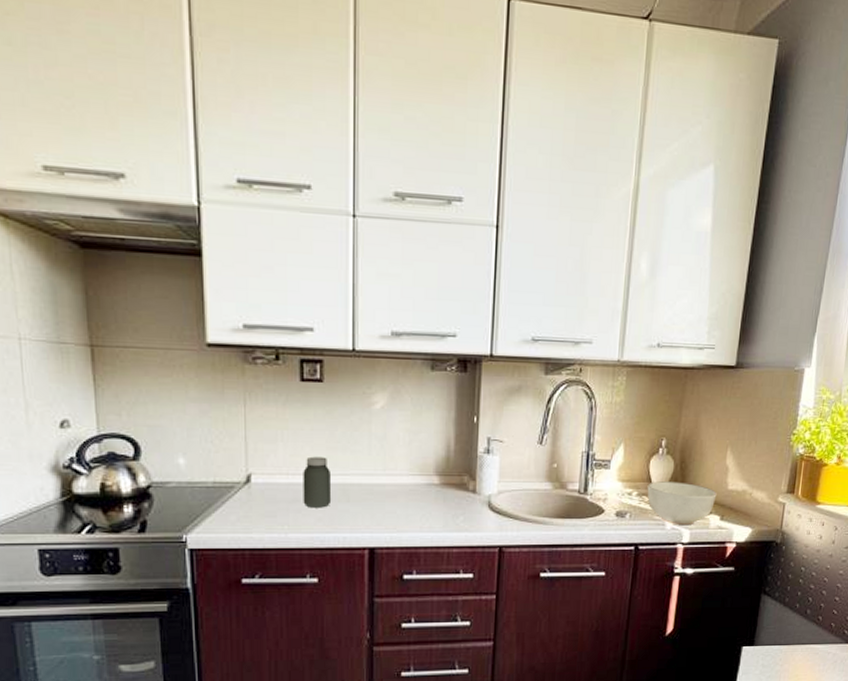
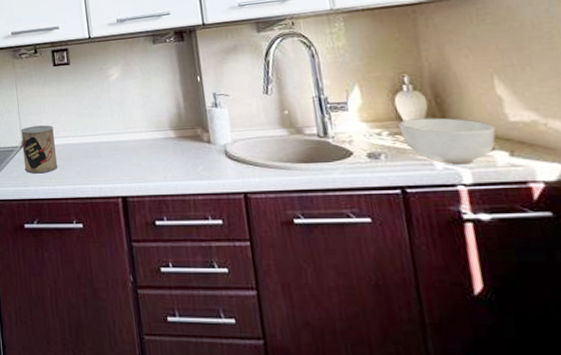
tin can: none [247,457,294,518] -> present [21,125,58,174]
jar: present [303,456,332,508] -> none [62,122,86,164]

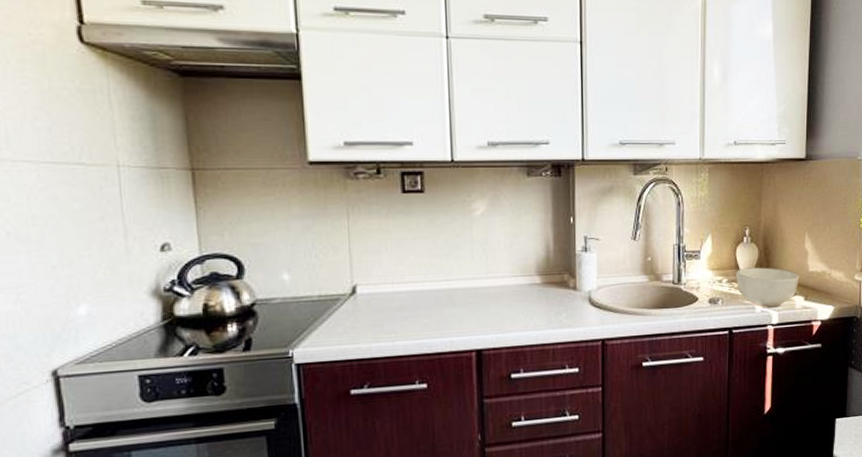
tin can: present [21,125,58,174] -> none [351,267,400,328]

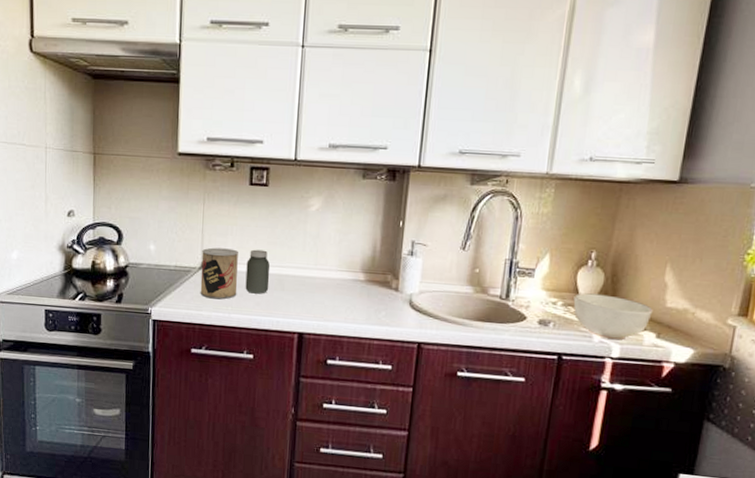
tin can: none [351,267,400,328] -> present [200,247,238,300]
jar: none [408,264,437,315] -> present [245,249,270,294]

